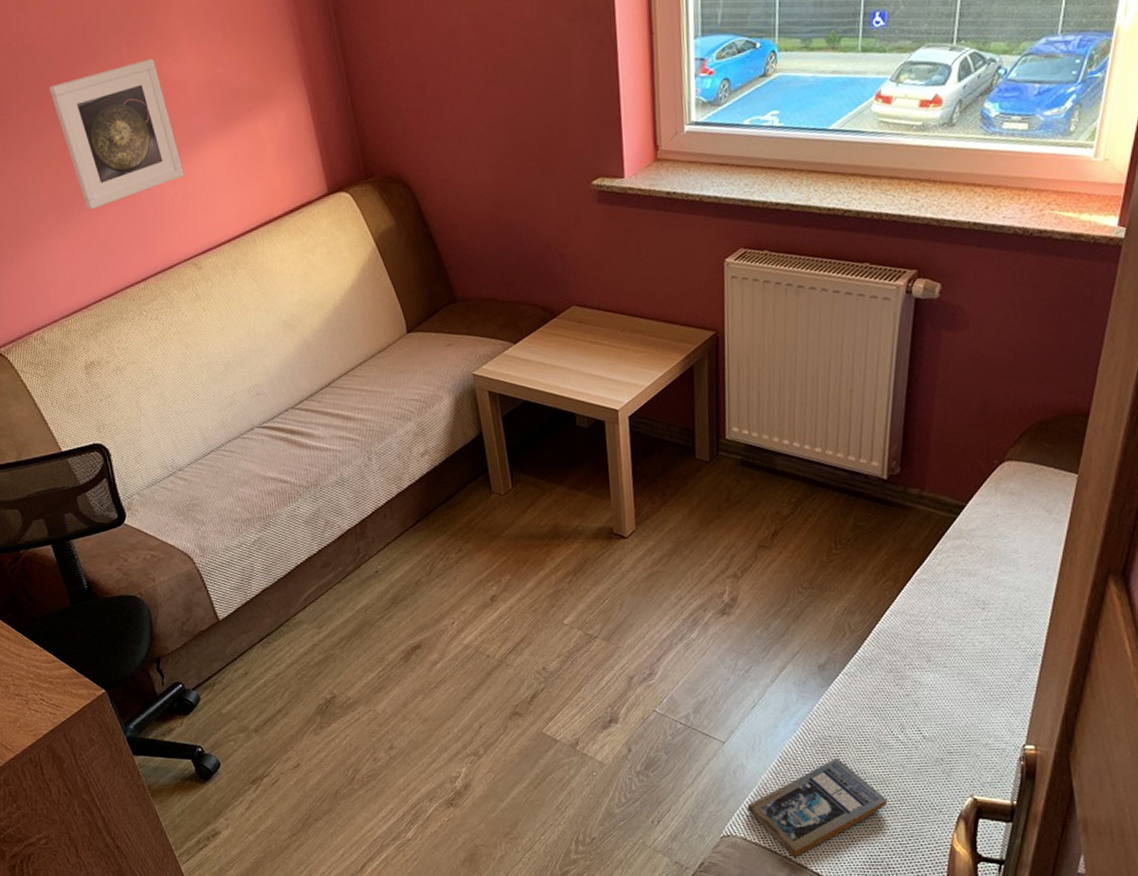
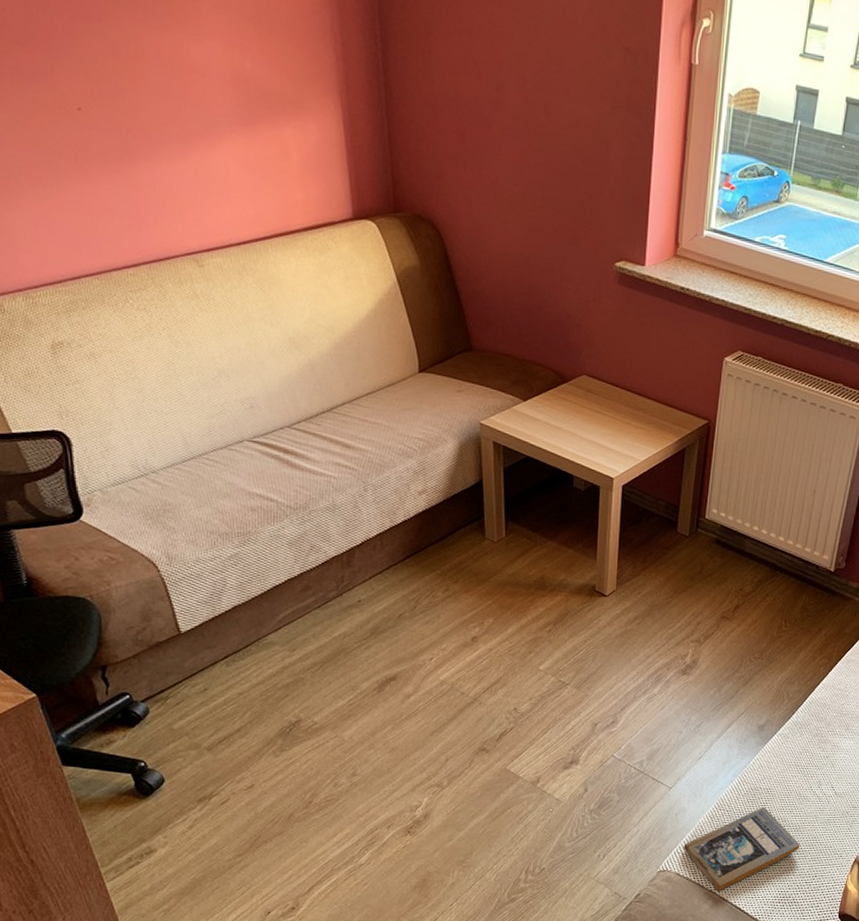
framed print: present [48,58,185,210] -> none [41,31,195,178]

